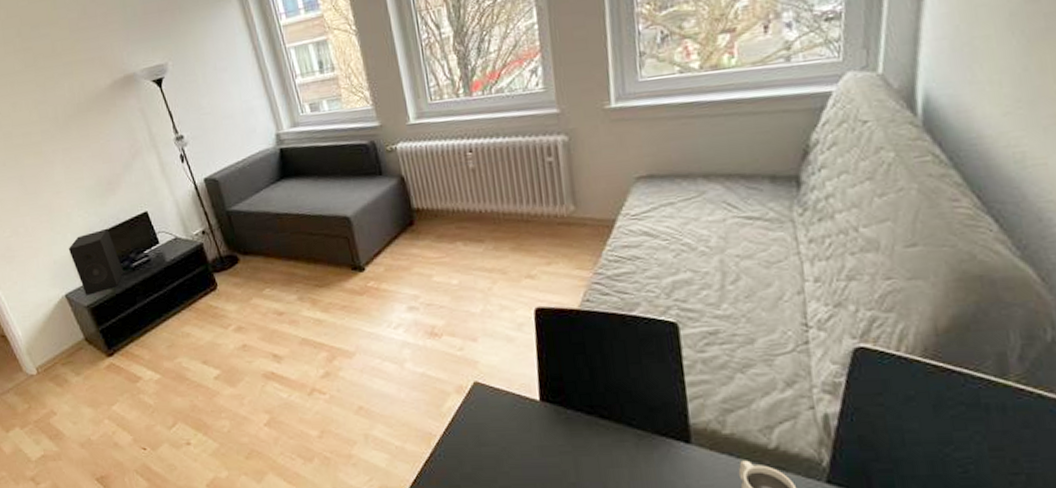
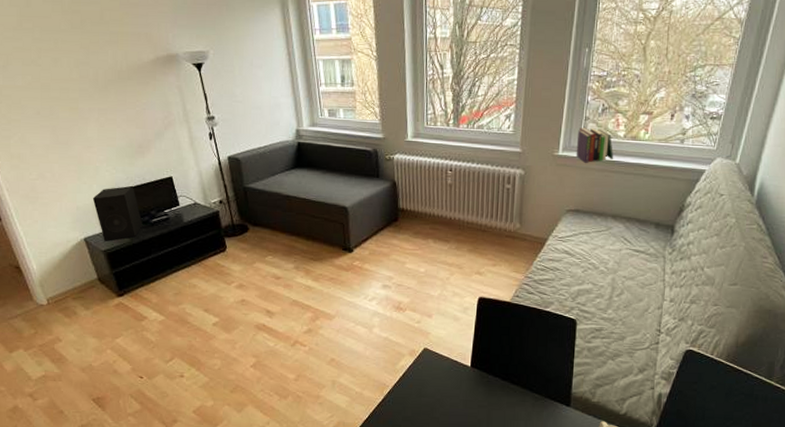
books: none [633,63,691,113] -> present [576,127,614,164]

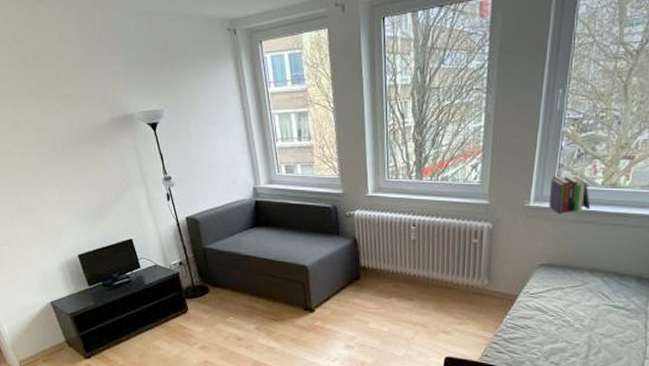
speaker: present [92,185,143,241] -> none [56,249,106,305]

